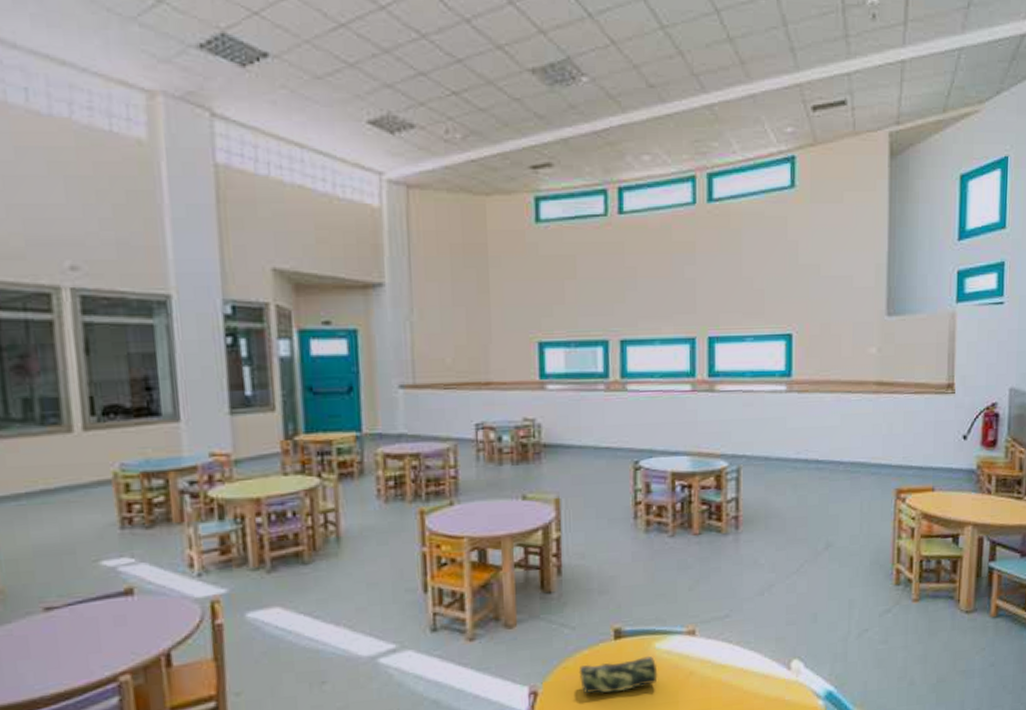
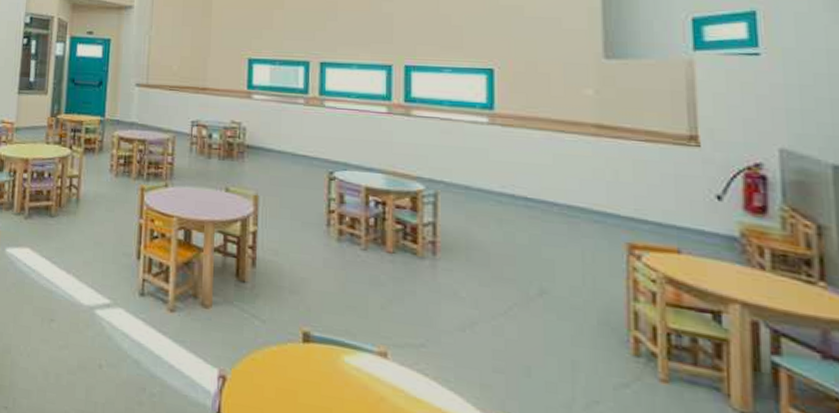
pencil case: present [579,655,658,694] -> none [266,361,346,401]

